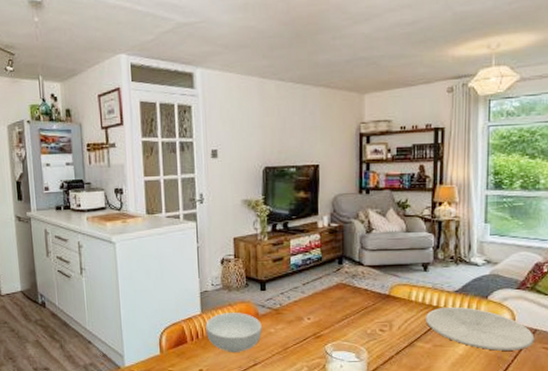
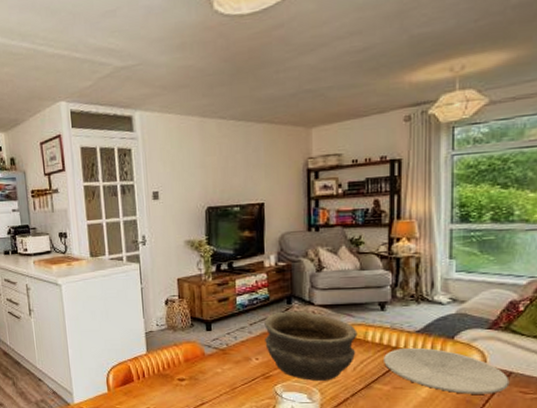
cereal bowl: present [206,313,262,352] -> none [152,353,209,392]
bowl: none [317,271,403,340] -> present [264,311,358,381]

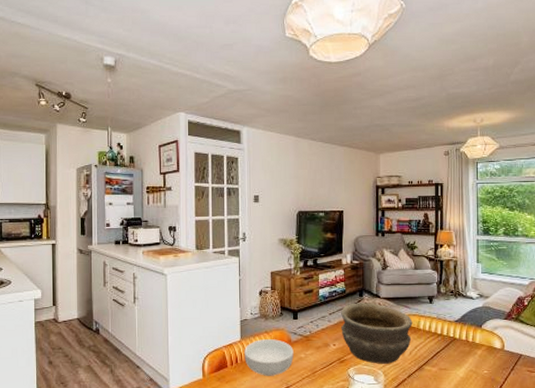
cereal bowl: none [152,353,209,392] -> present [244,339,294,376]
plate: present [384,347,510,394] -> none [432,334,521,373]

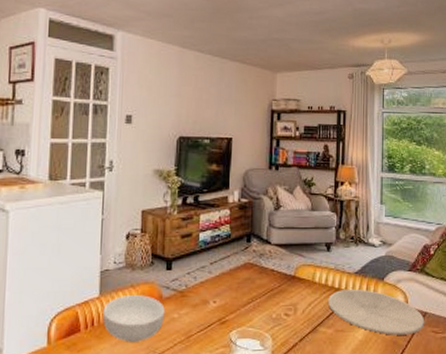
bowl: present [341,302,413,364] -> none [224,250,307,325]
plate: none [432,334,521,373] -> present [328,288,425,335]

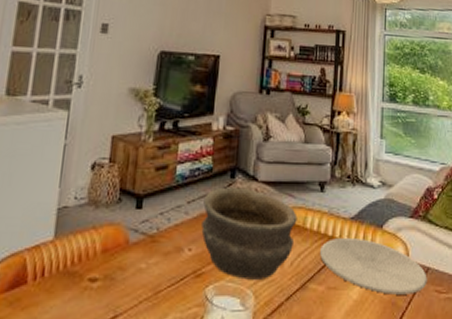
cereal bowl: present [103,295,165,342] -> none [55,239,131,298]
bowl: none [224,250,307,325] -> present [201,187,298,280]

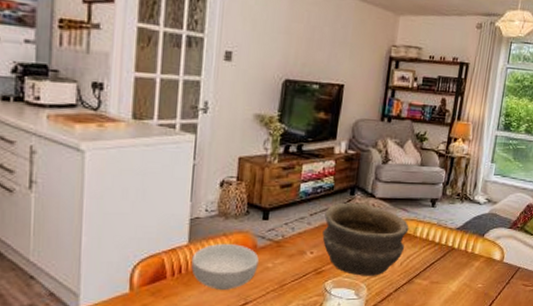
cereal bowl: none [55,239,131,298] -> present [191,244,259,290]
plate: present [320,237,427,295] -> none [426,243,518,287]

